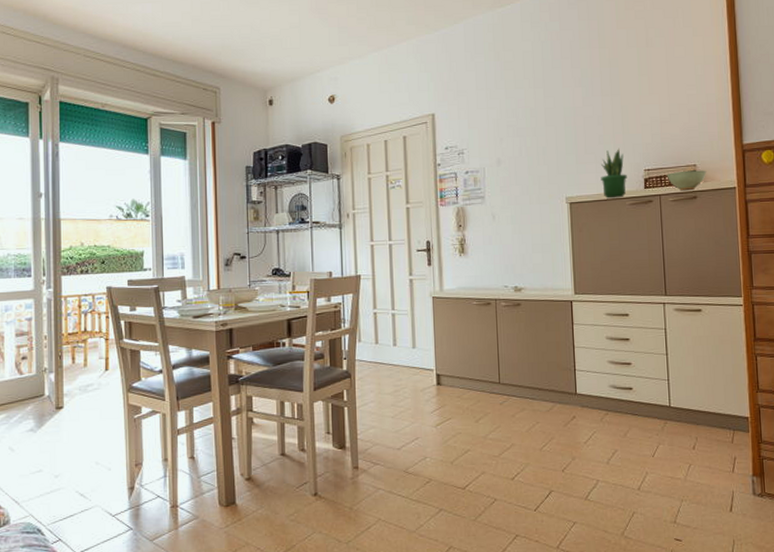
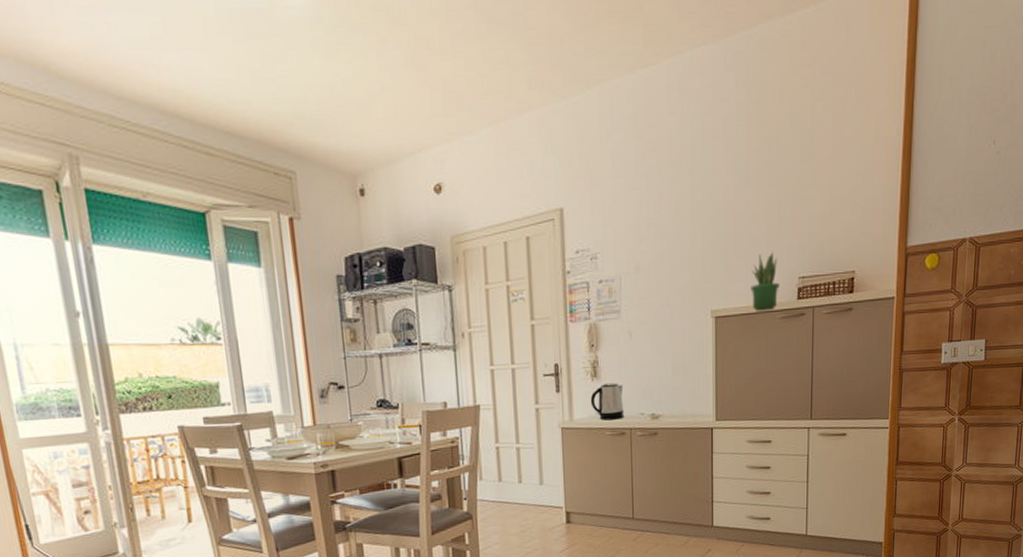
kettle: none [458,258,490,291] -> present [590,382,625,421]
bowl: present [666,170,707,191] -> none [822,277,866,302]

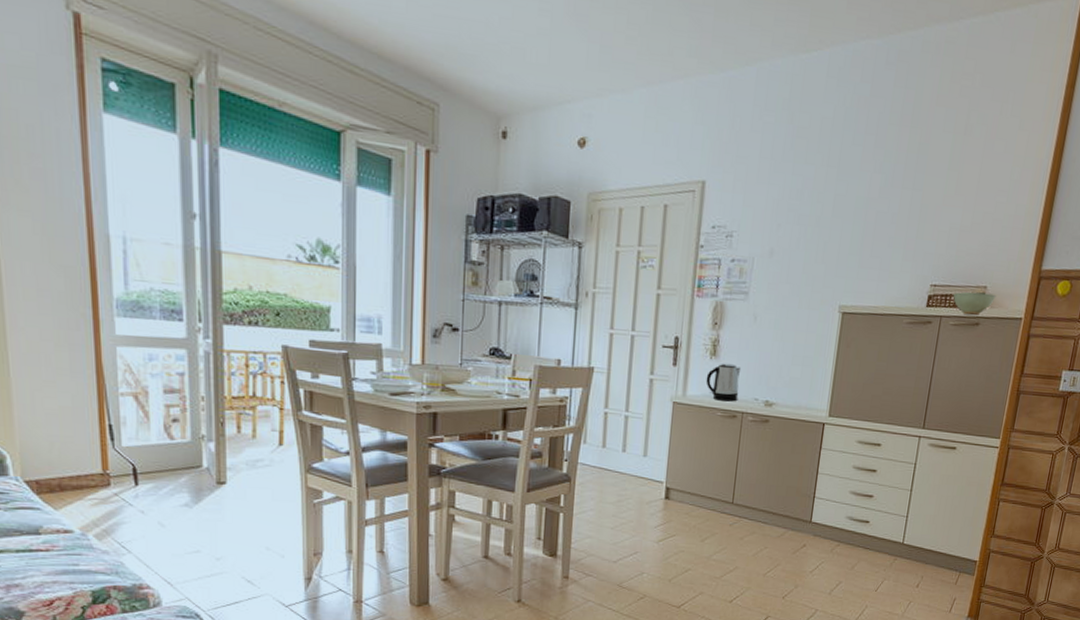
planter: present [751,251,779,312] -> none [881,254,912,314]
bowl: none [822,277,866,302] -> present [953,292,996,316]

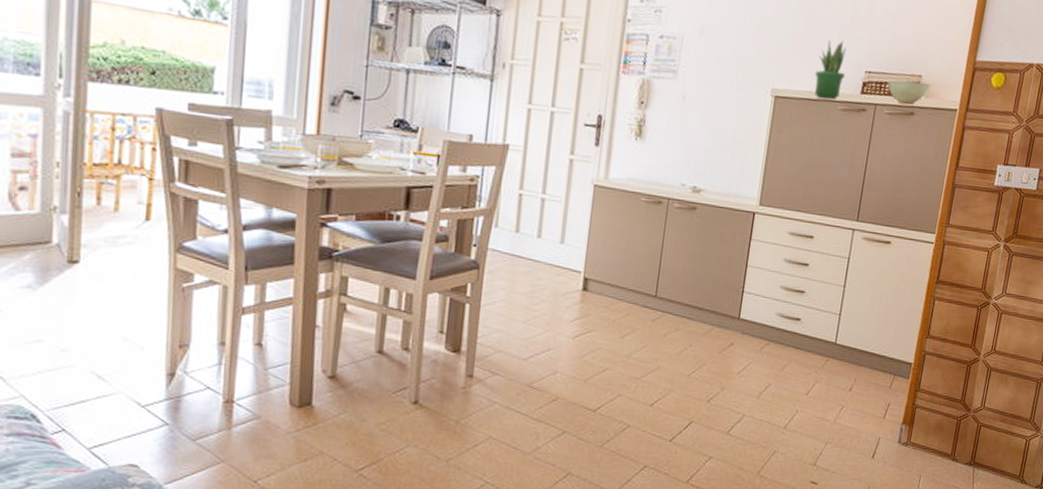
kettle: present [706,363,741,402] -> none [630,145,668,187]
planter: none [881,254,912,314] -> present [815,39,846,101]

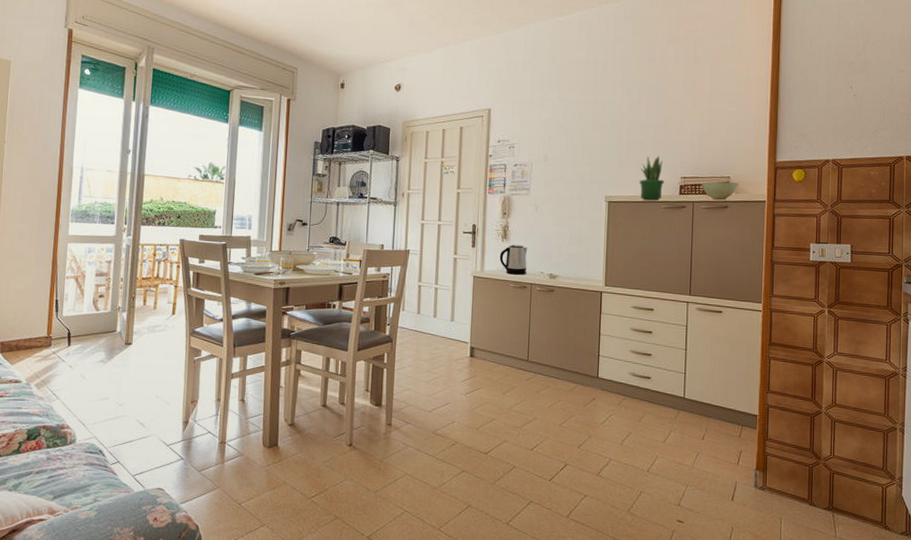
kettle: none [630,145,668,187] -> present [499,244,528,275]

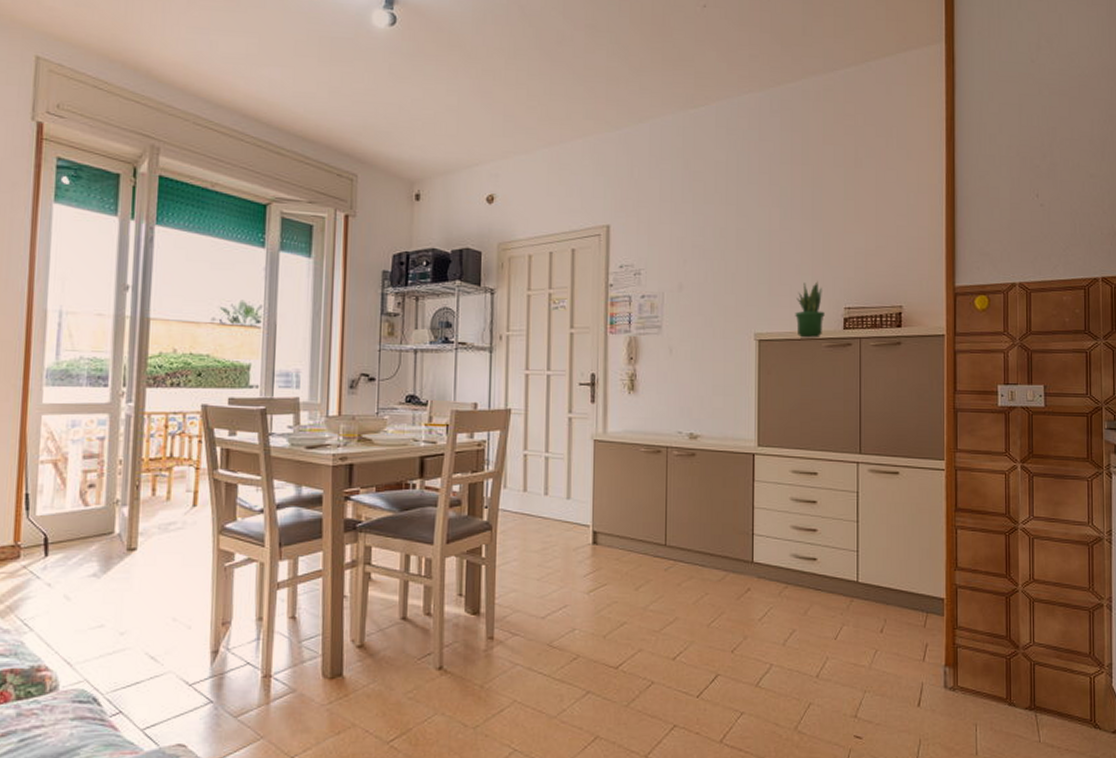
kettle: present [499,244,528,275] -> none [626,397,662,436]
bowl: present [701,181,740,201] -> none [869,312,914,336]

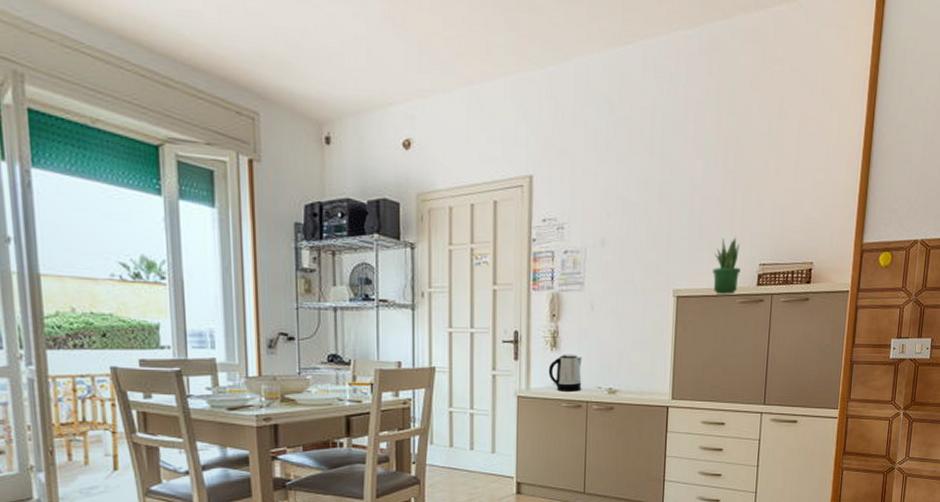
kettle: none [626,397,662,436] -> present [548,354,583,392]

